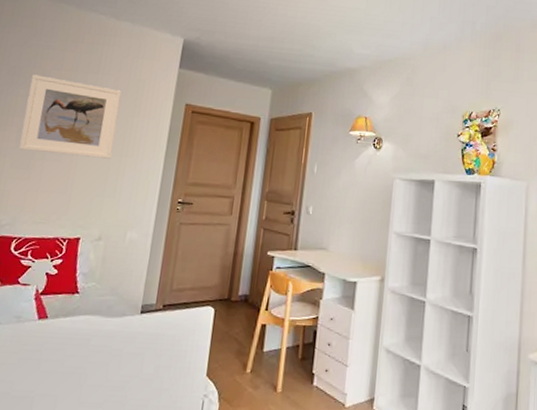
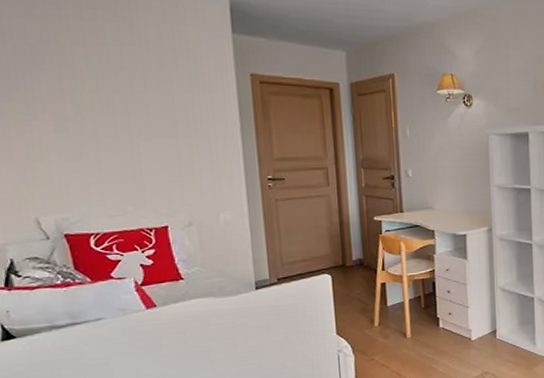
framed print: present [19,74,122,159] -> none [50,51,179,141]

